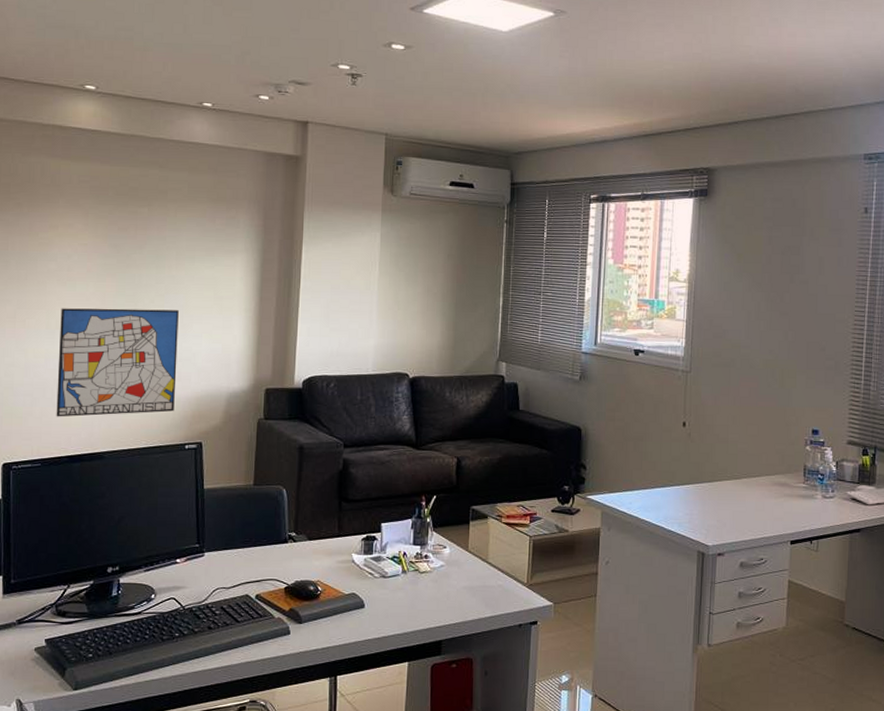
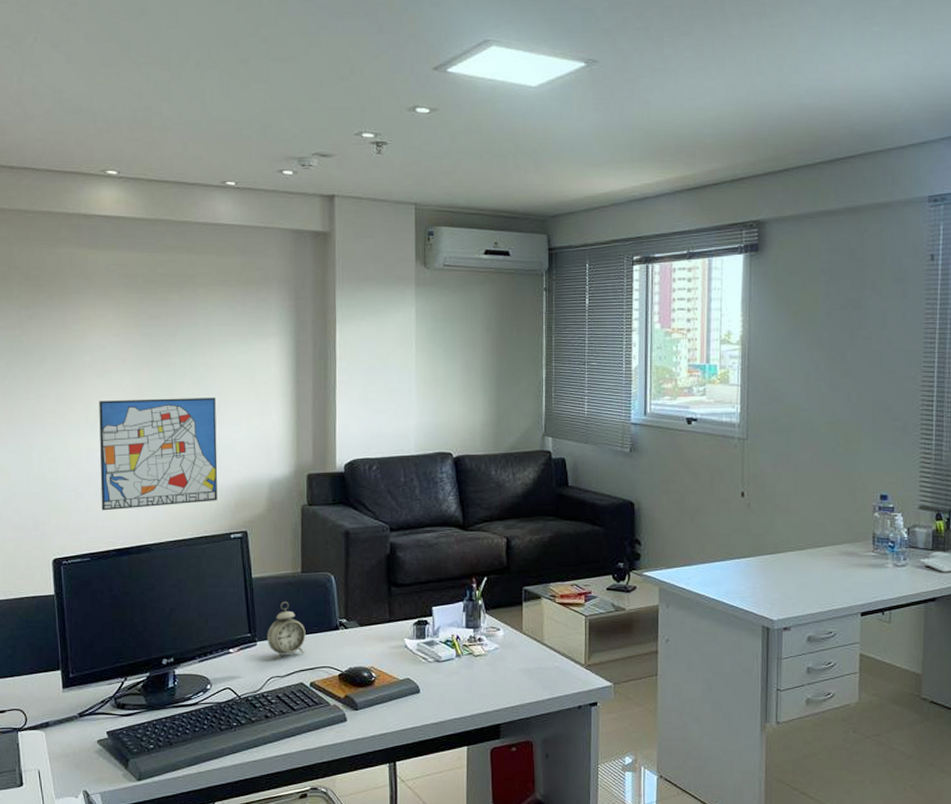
alarm clock: none [215,514,254,570] -> present [267,602,306,659]

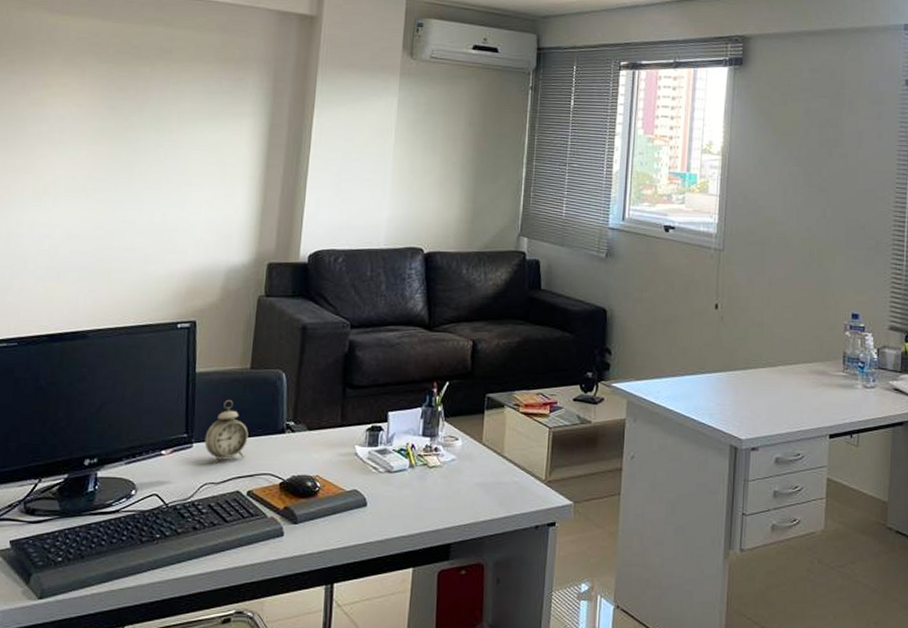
wall art: present [99,398,218,511] -> none [37,173,178,292]

